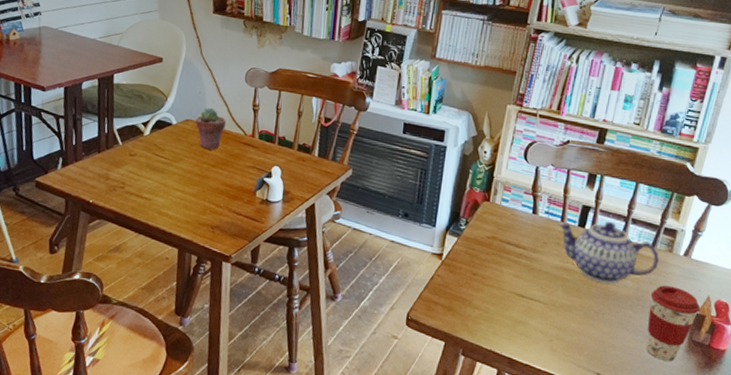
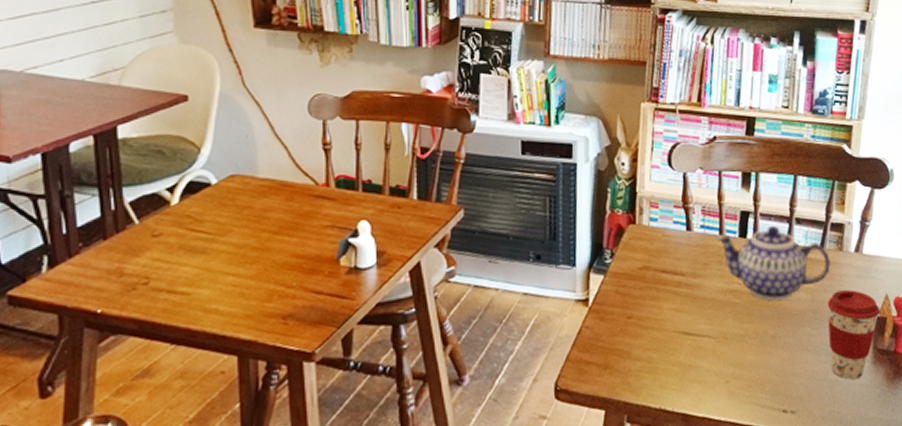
potted succulent: present [195,107,227,150] -> none [245,154,289,212]

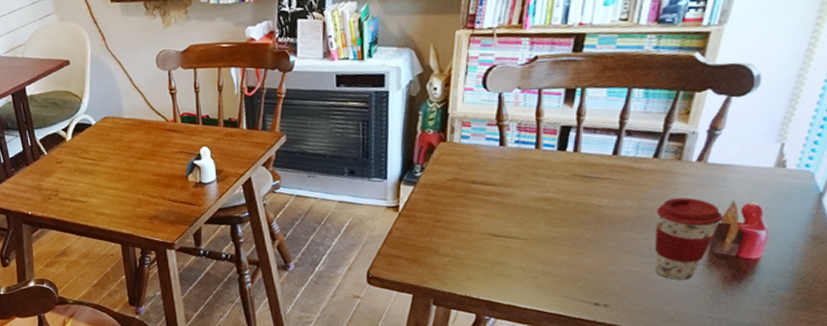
teapot: present [716,226,831,301] -> none [531,139,664,208]

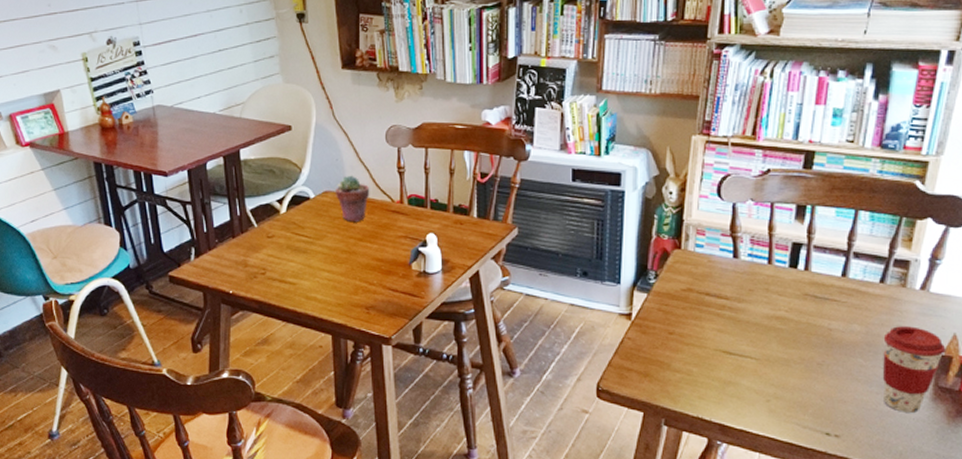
potted succulent: none [114,100,146,143] -> present [336,175,370,223]

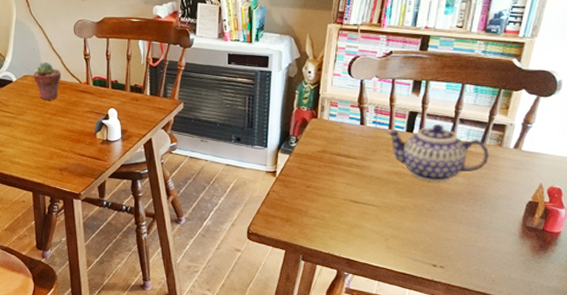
teapot: none [764,259,890,330] -> present [385,124,489,182]
coffee cup: present [883,326,946,412] -> none [481,178,533,247]

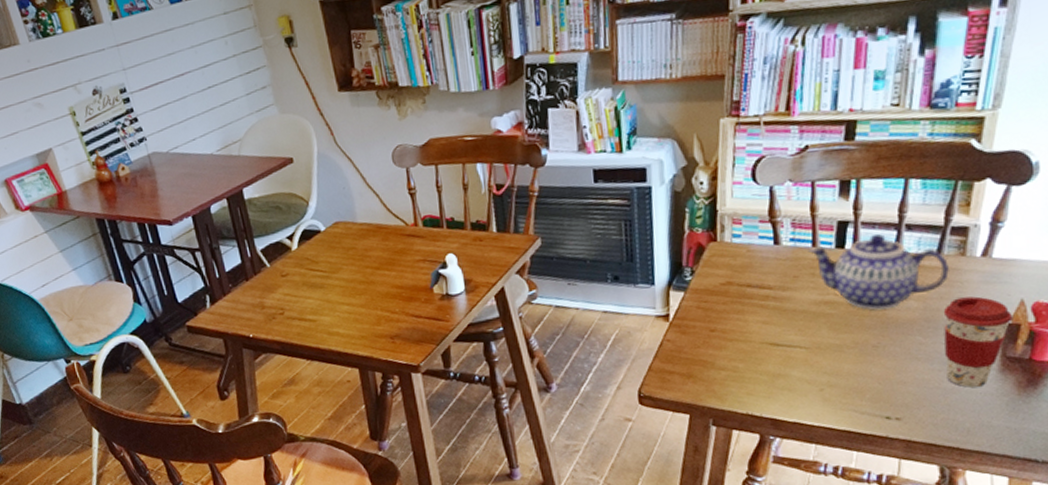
potted succulent: present [33,61,62,101] -> none [346,202,383,251]
coffee cup: none [481,178,533,247] -> present [943,296,1013,388]

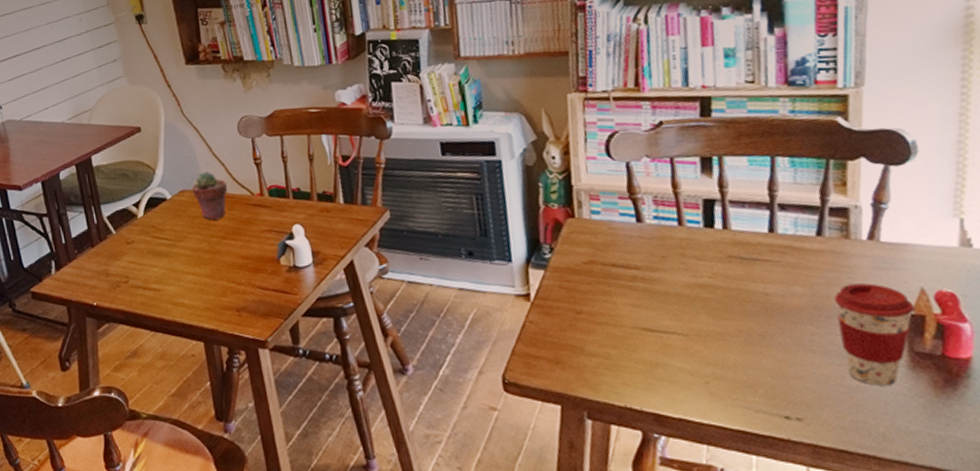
potted succulent: none [346,202,383,251] -> present [192,171,228,220]
teapot: present [808,234,949,310] -> none [674,214,834,296]

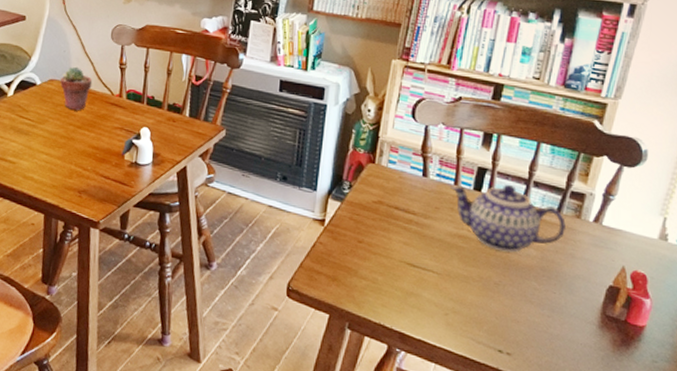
teapot: none [674,214,834,296] -> present [450,184,566,253]
coffee cup: present [833,283,916,386] -> none [554,254,615,338]

